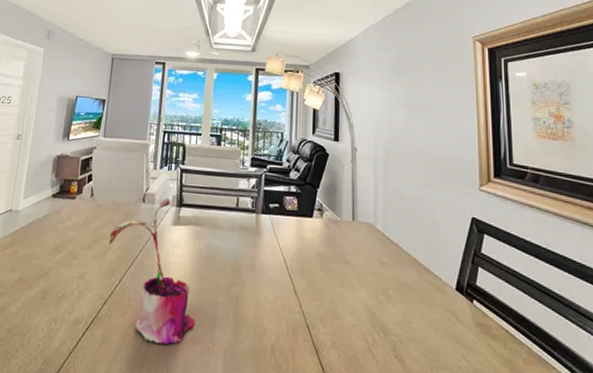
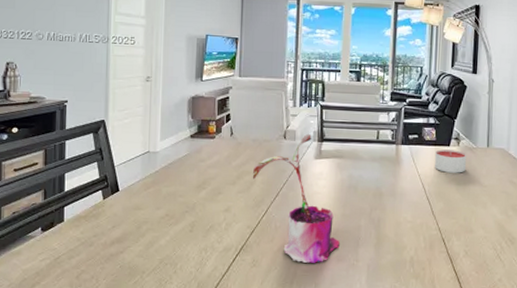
candle: none [297,221,331,249] -> present [435,149,467,173]

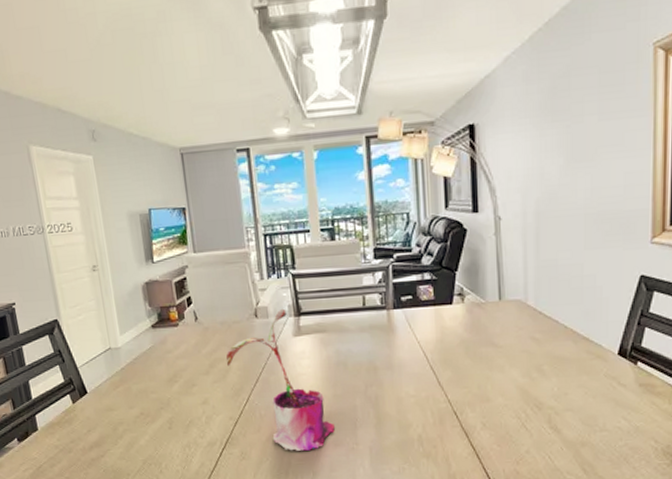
candle: present [435,149,467,173] -> none [436,308,475,336]

